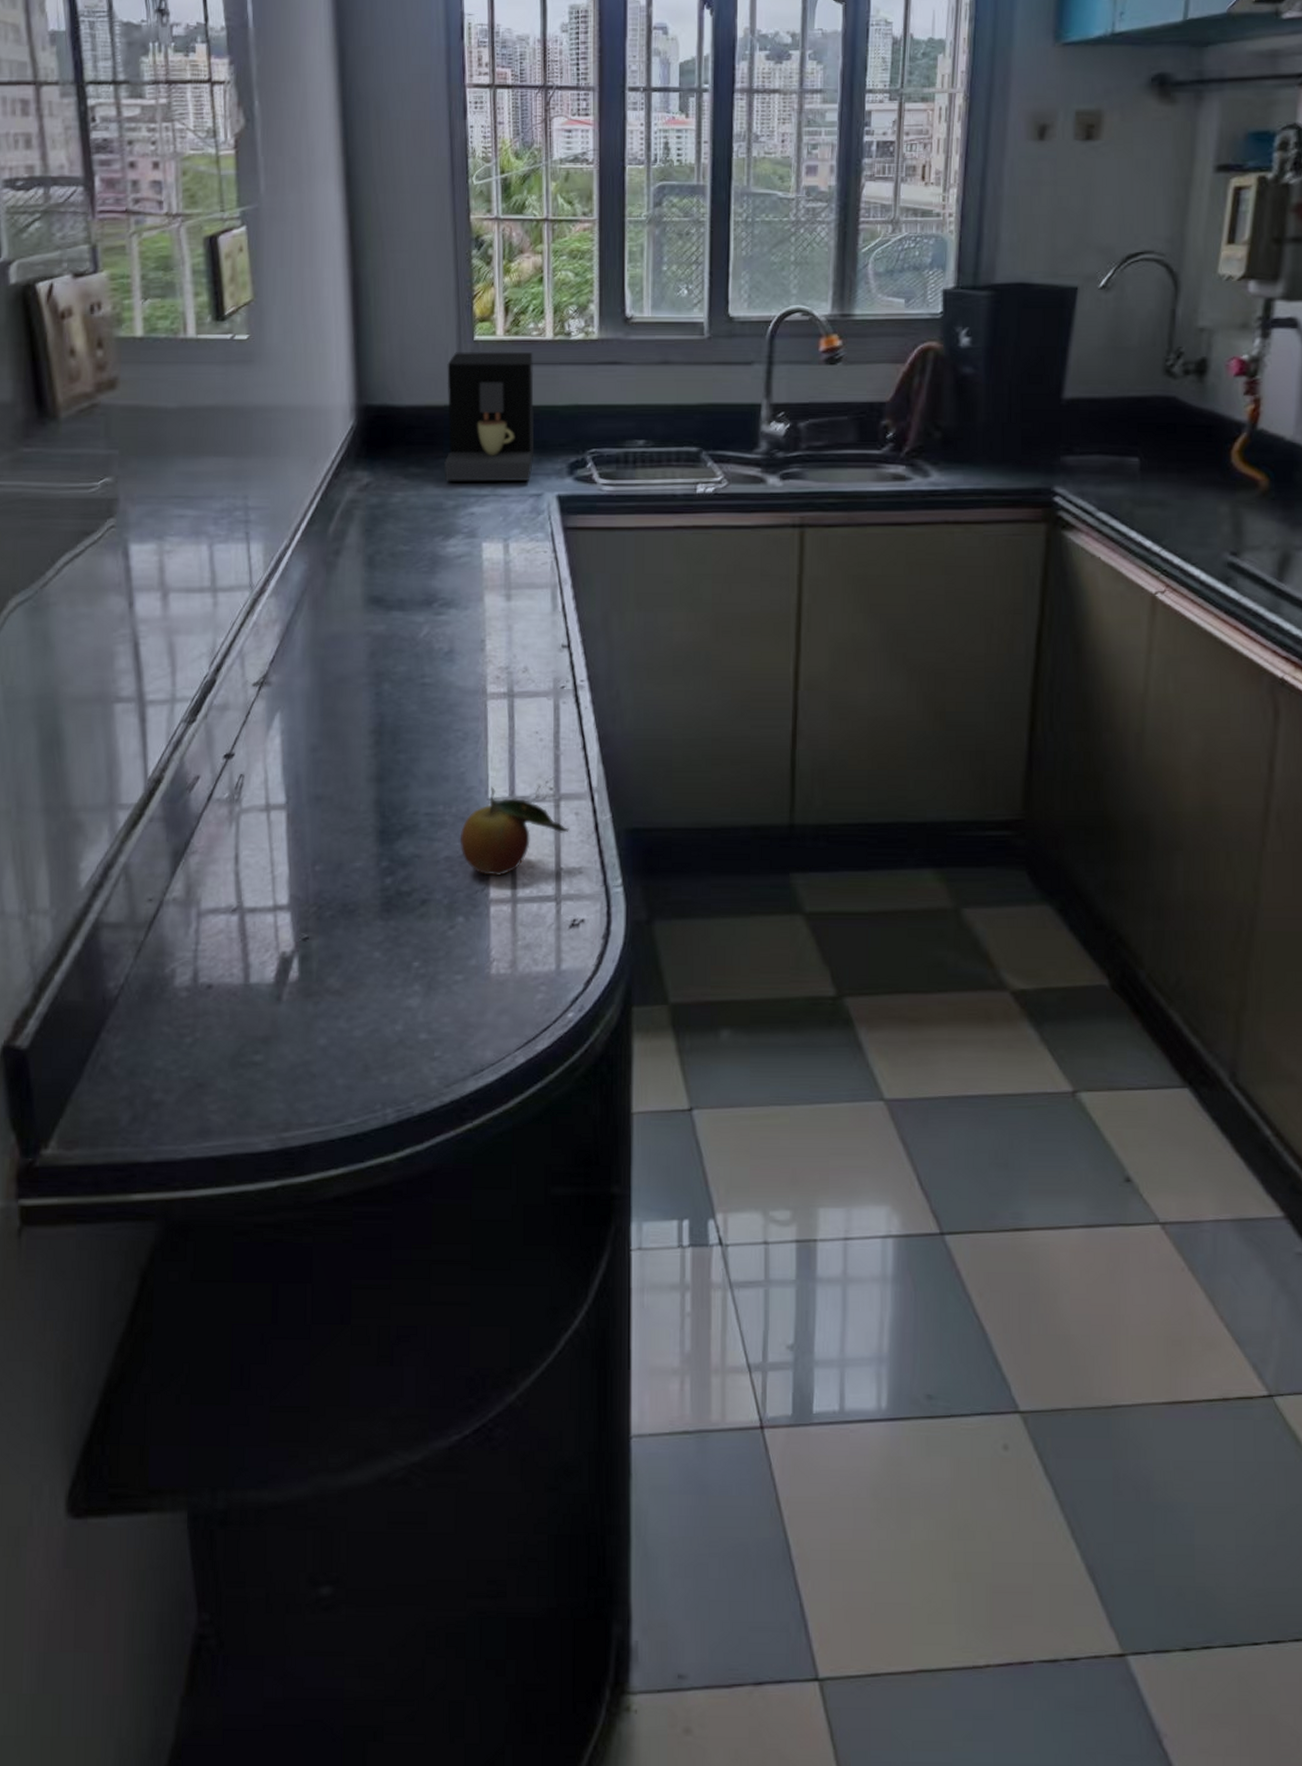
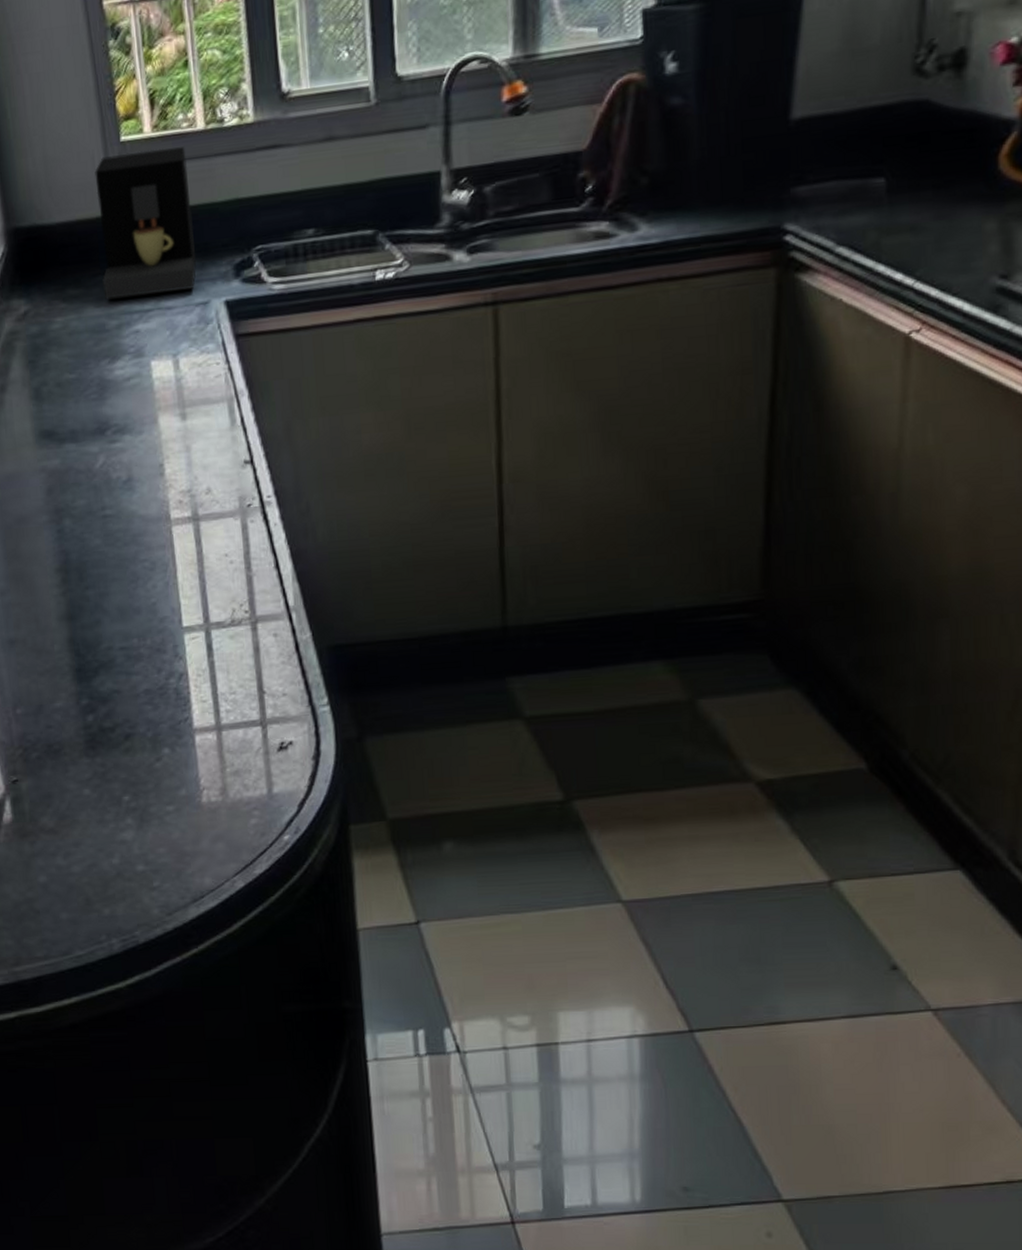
fruit: present [461,786,569,877] -> none [158,614,269,706]

